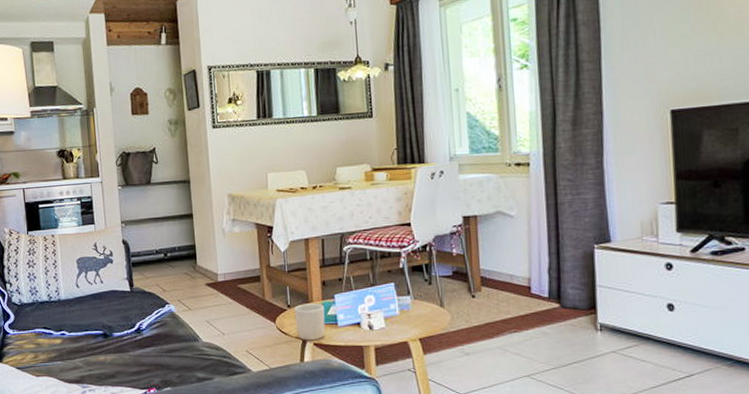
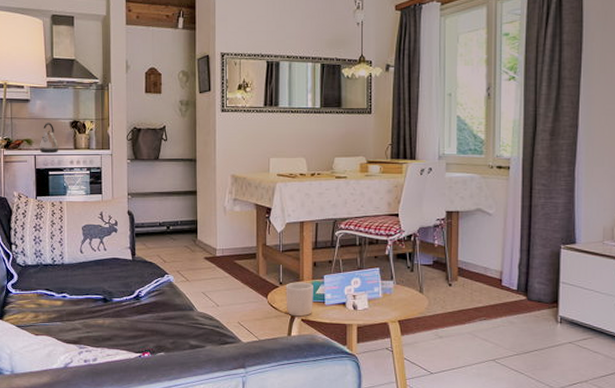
kettle: none [27,154,48,186] -> present [39,123,60,153]

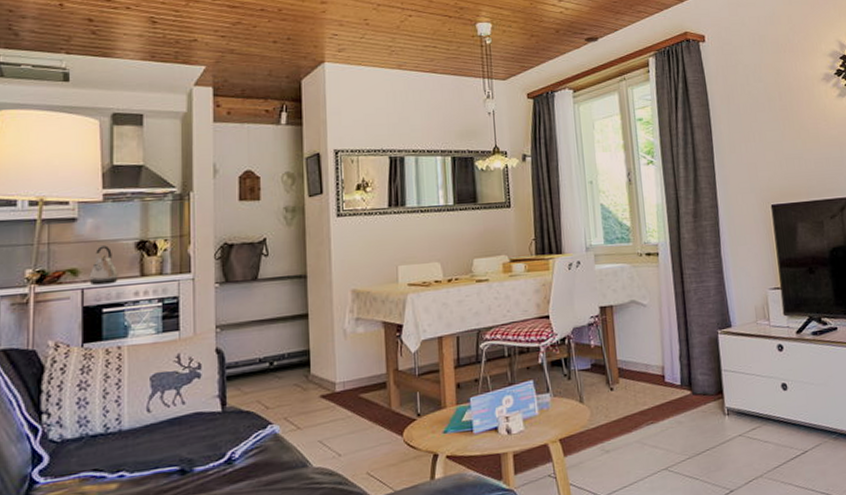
mug: present [286,282,313,317] -> none [425,409,460,454]

